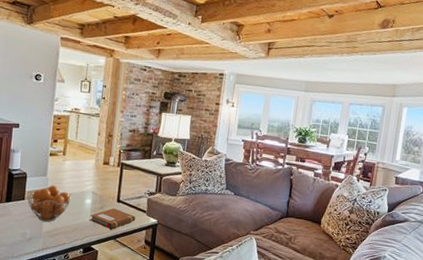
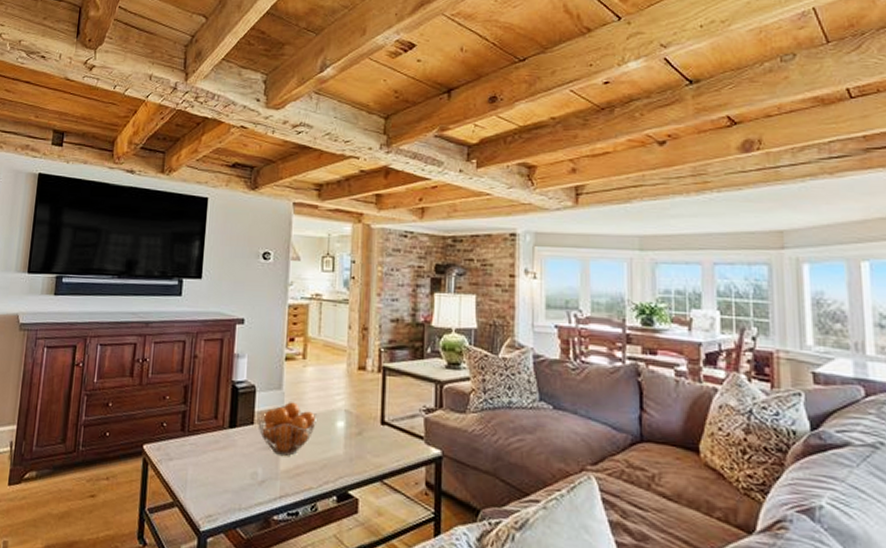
notebook: present [90,208,135,229] -> none [344,433,409,466]

